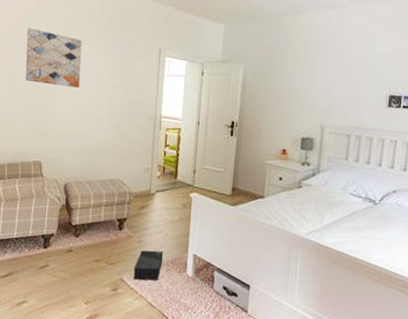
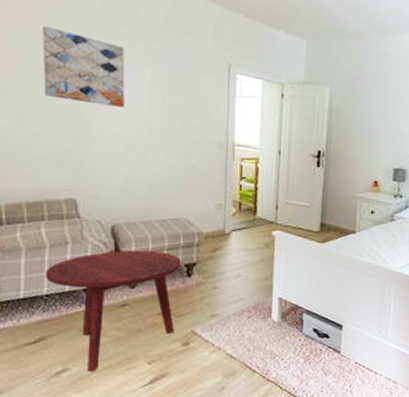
side table: none [16,205,115,306] -> present [45,250,182,372]
shoe box: present [134,250,164,281] -> none [208,297,244,331]

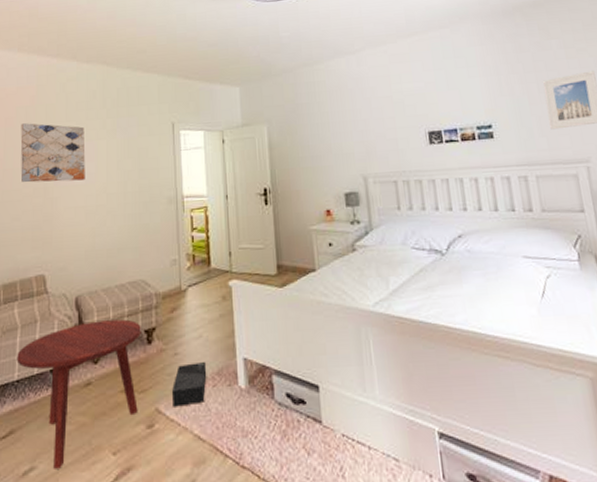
shoe box: none [208,297,244,331] -> present [172,362,207,407]

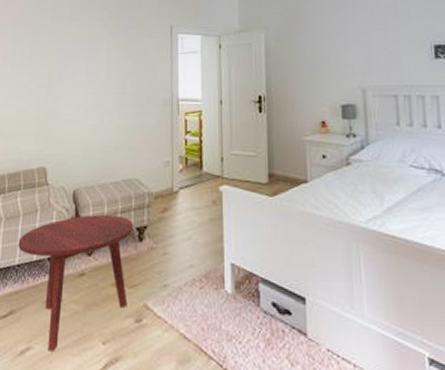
wall art: present [20,123,86,183] -> none [27,21,87,79]
shoe box: present [172,362,207,407] -> none [161,264,195,305]

